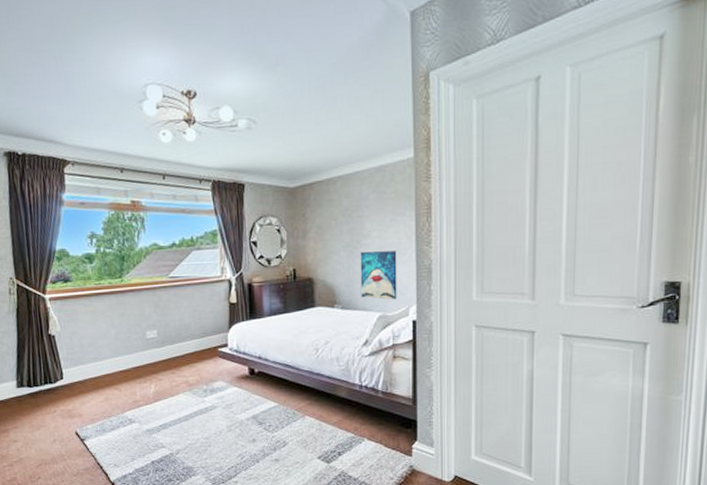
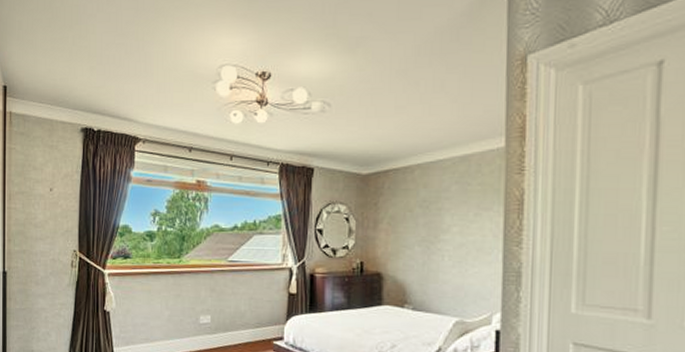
wall art: present [360,251,397,300] -> none [435,248,480,305]

